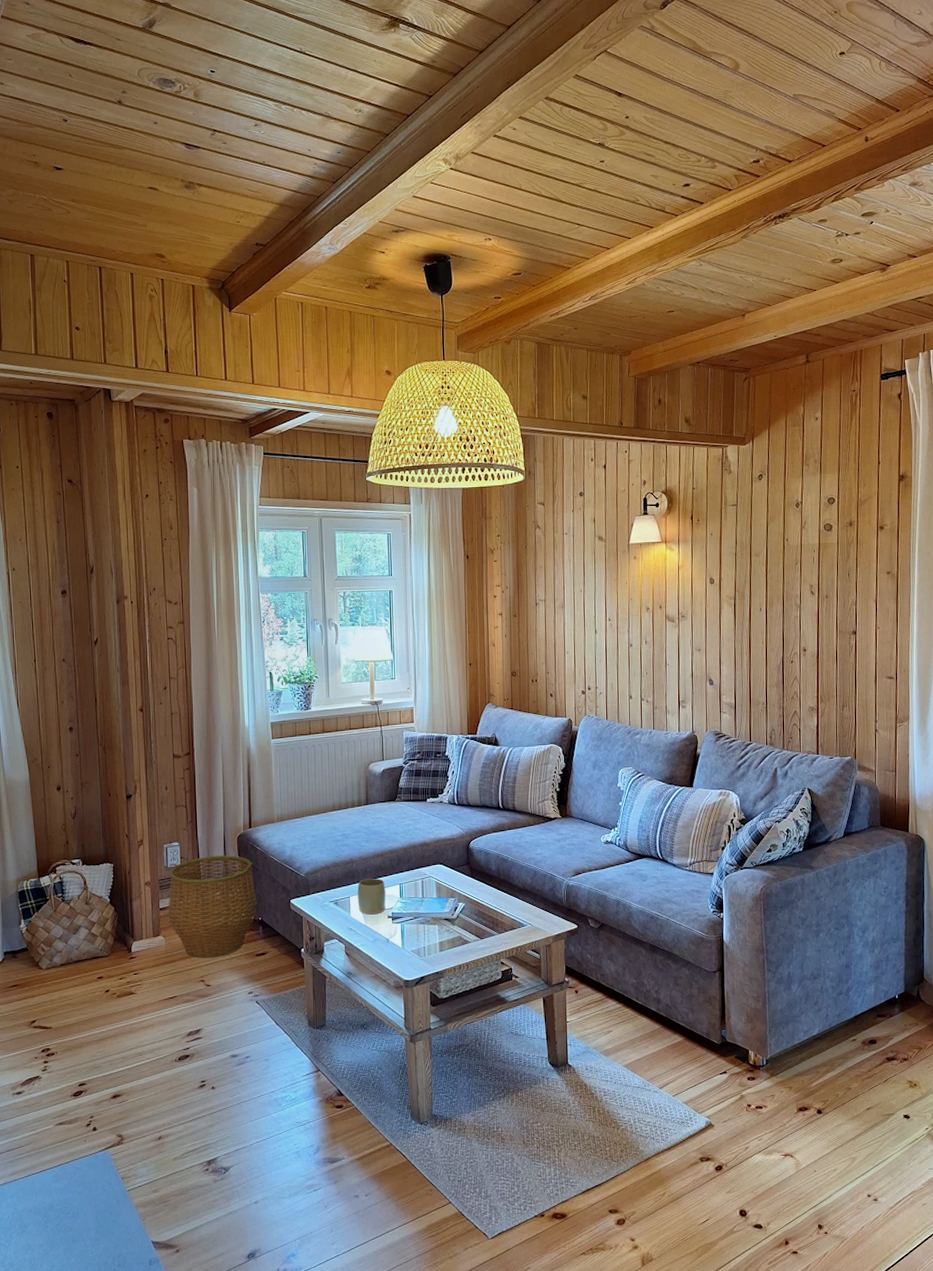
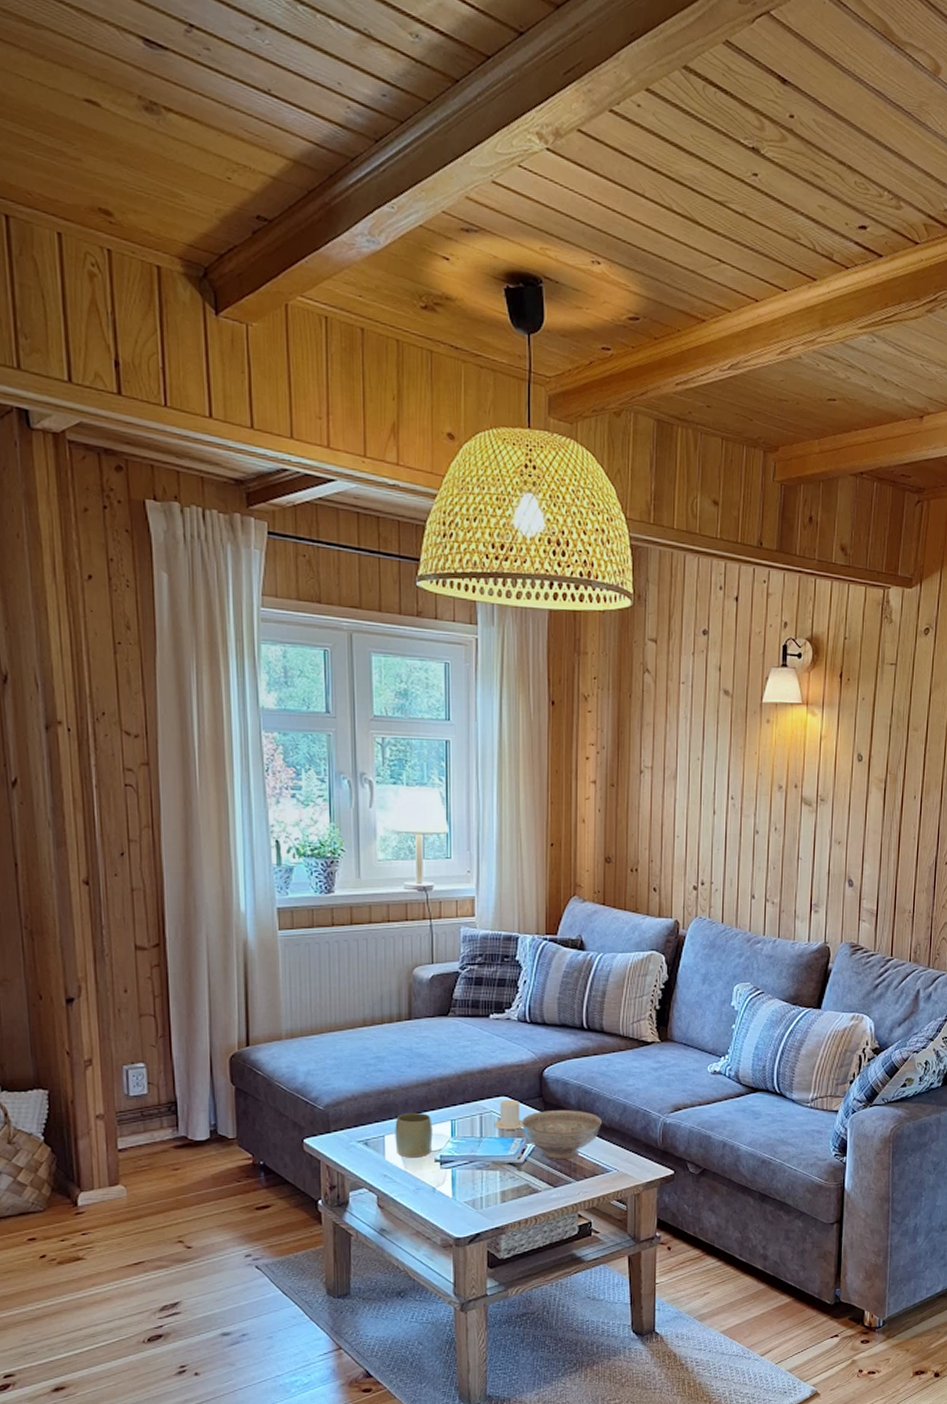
basket: present [168,855,258,958] -> none [130,1081,258,1213]
candle: none [432,867,455,892] -> present [494,1099,523,1130]
decorative bowl: none [454,875,518,915] -> present [522,1110,603,1159]

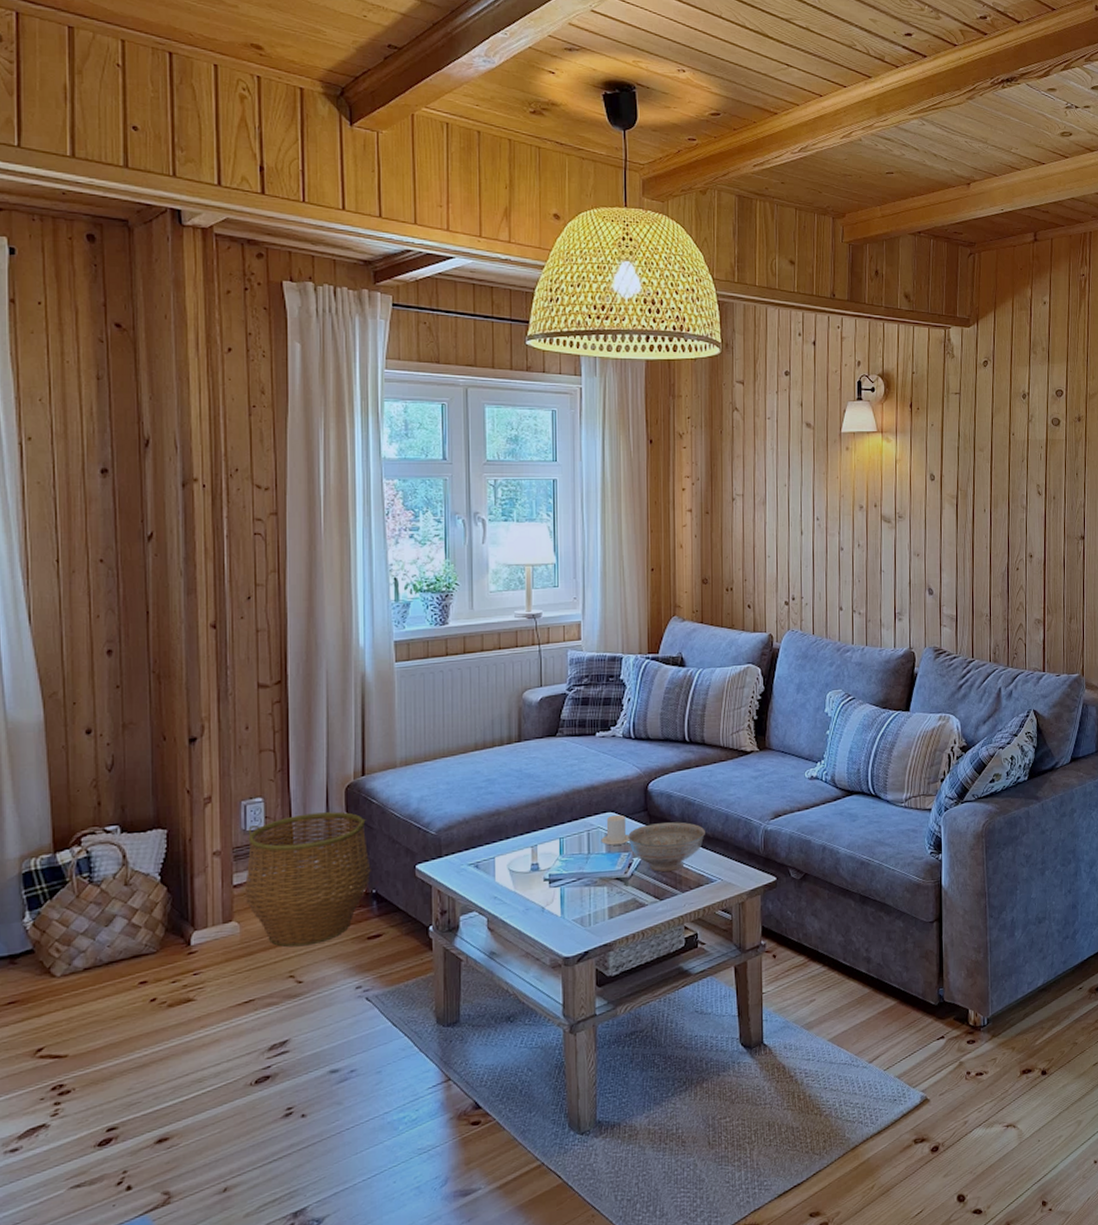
basket: none [130,1081,258,1213] -> present [245,811,371,947]
mug: present [395,1112,433,1158] -> none [505,832,542,878]

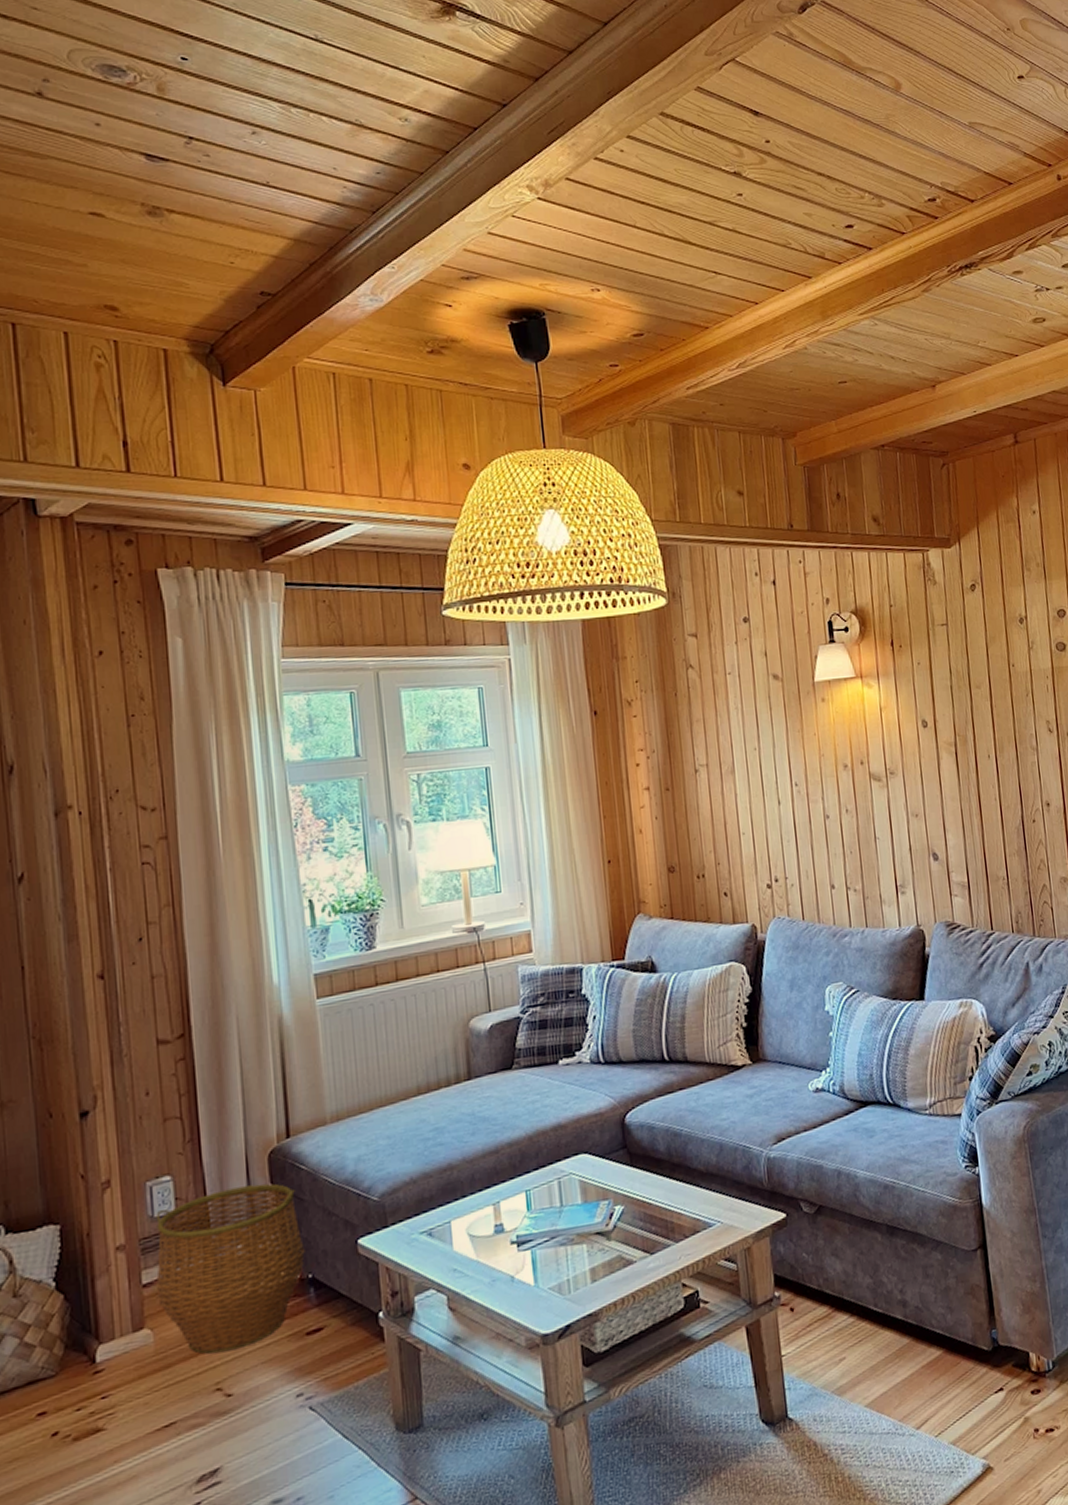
candle: present [601,814,629,846] -> none [574,1155,608,1194]
decorative bowl: present [628,822,706,872] -> none [606,1157,698,1221]

